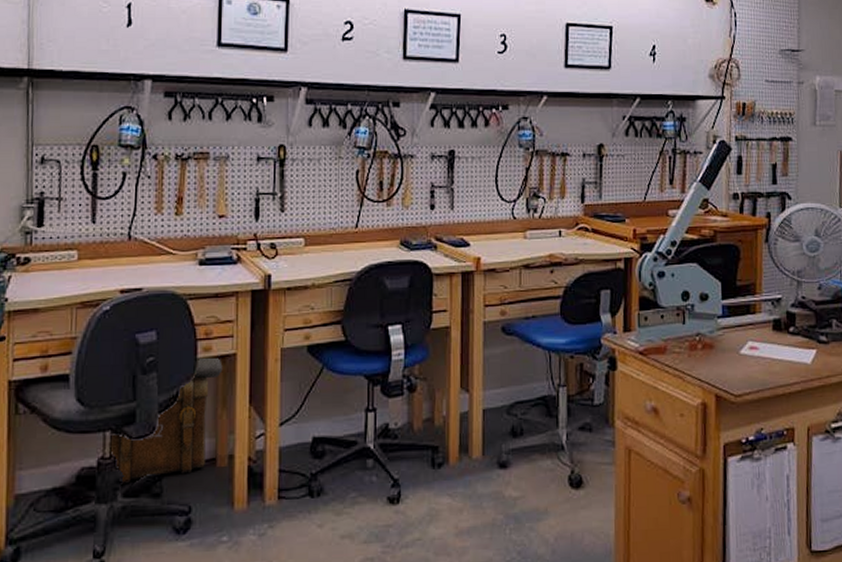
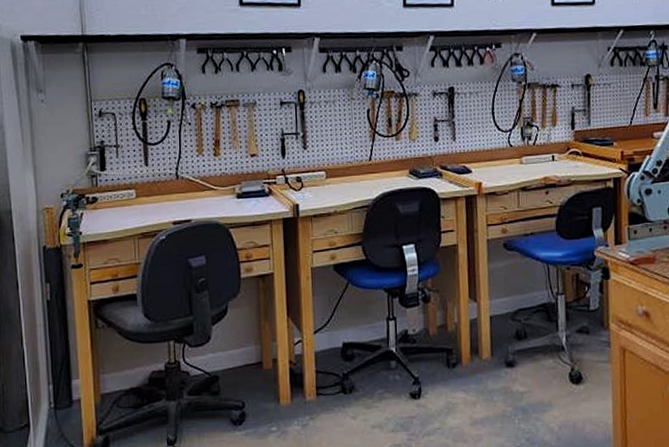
backpack: present [111,355,223,484] -> none [175,275,263,385]

